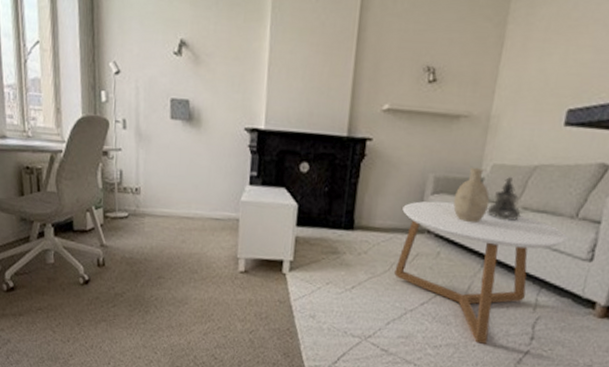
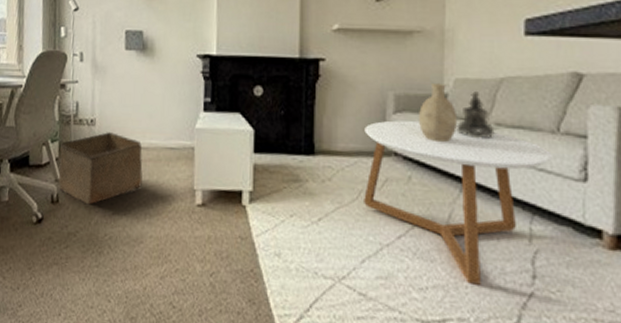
storage bin: none [104,201,188,269] -> present [58,132,143,205]

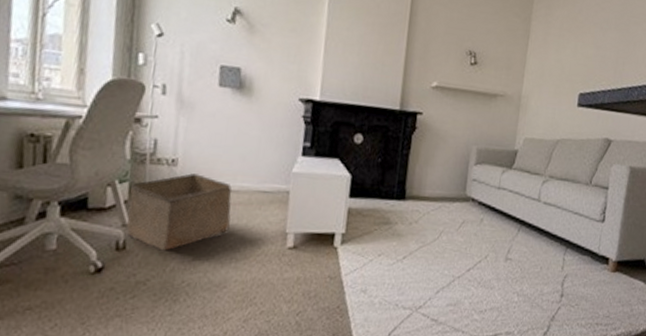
coffee table: present [364,120,552,285] -> none [443,171,585,305]
decorative vase: present [419,82,458,143] -> none [494,140,523,191]
decorative bowl: present [456,90,495,139] -> none [521,148,548,188]

